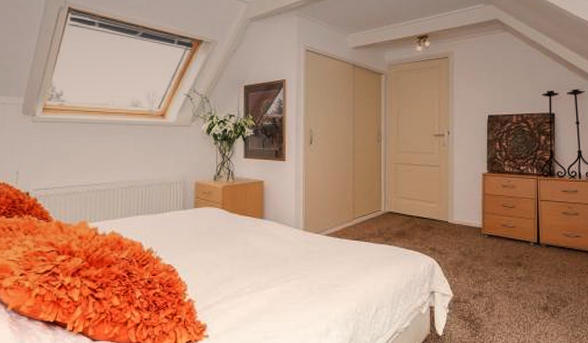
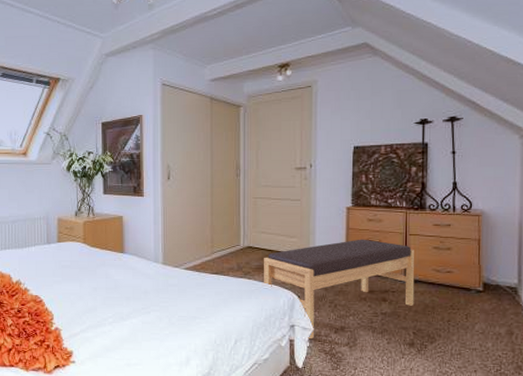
bench: none [404,204,547,306] -> present [264,239,415,340]

